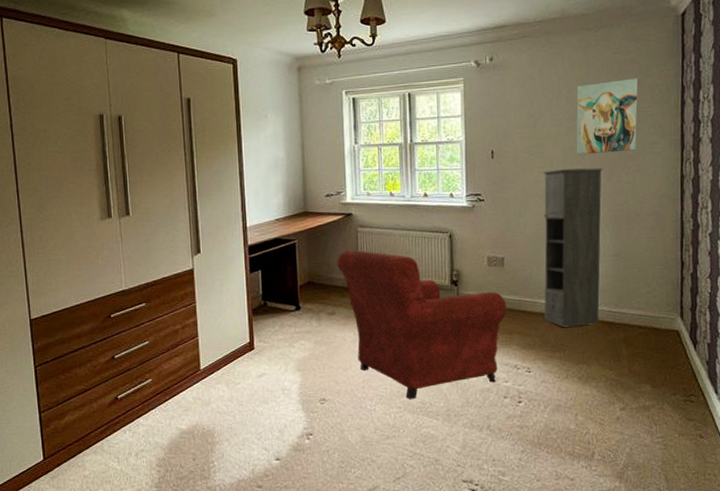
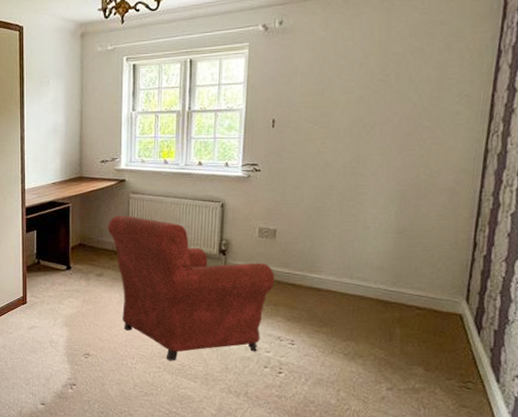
storage cabinet: present [542,168,603,327] -> none [314,139,395,303]
wall art: present [576,78,639,155] -> none [366,41,447,125]

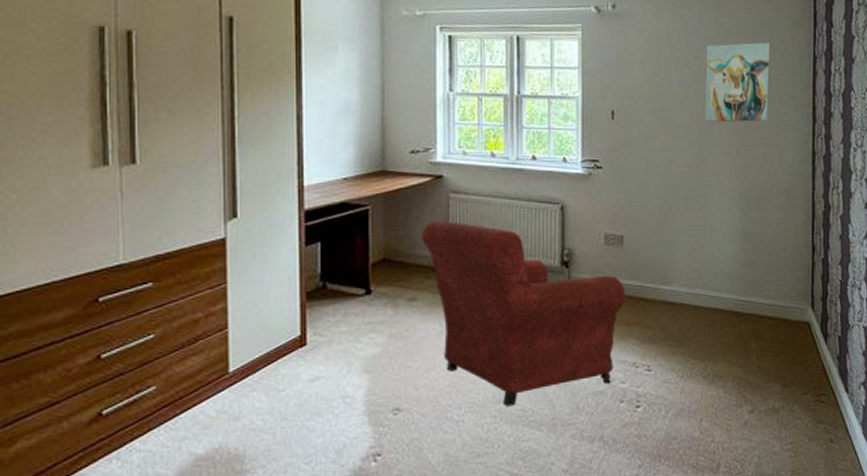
wall art: none [366,41,447,125] -> present [705,42,771,123]

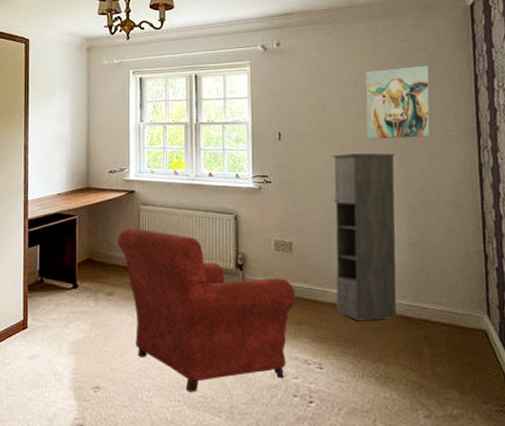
storage cabinet: none [667,137,733,318] -> present [331,153,398,320]

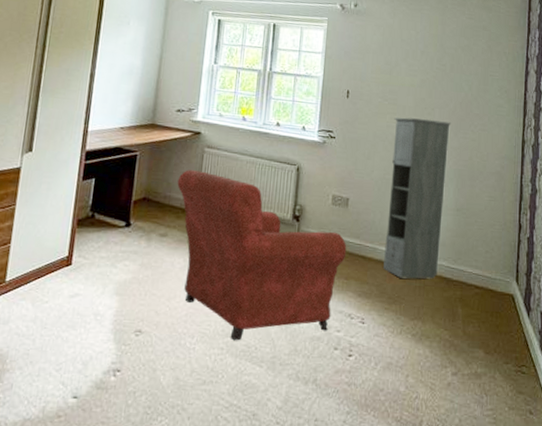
wall art: present [366,65,431,140] -> none [427,42,489,110]

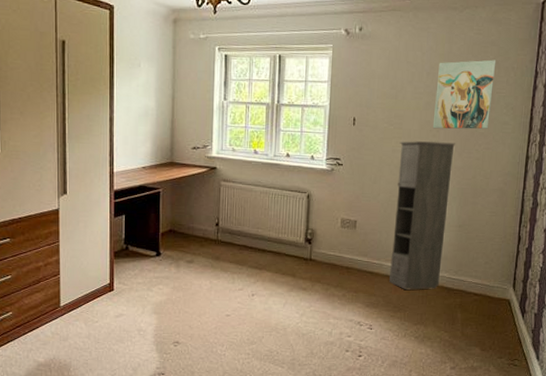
armchair: present [177,170,347,341] -> none [198,203,356,347]
wall art: none [427,42,489,110] -> present [432,59,497,130]

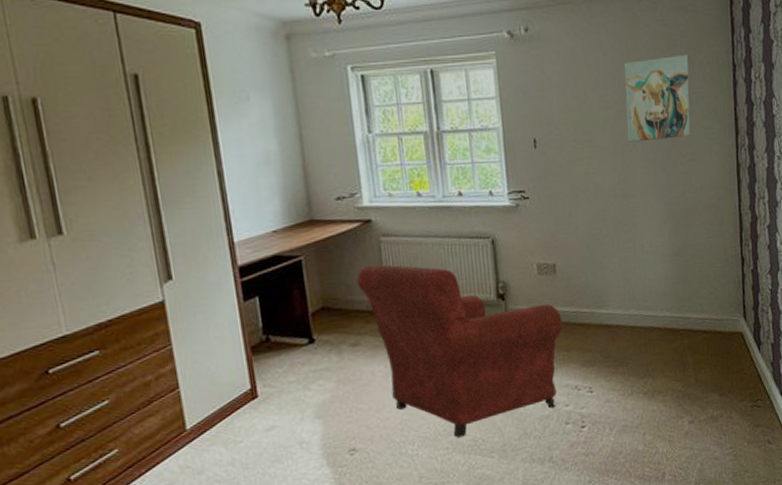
armchair: none [198,203,356,347] -> present [356,264,563,438]
storage cabinet: present [389,141,456,290] -> none [592,157,663,339]

